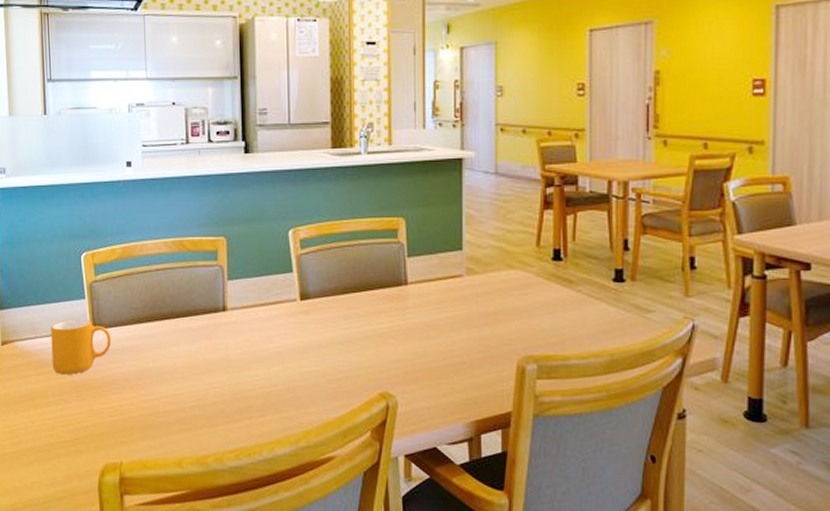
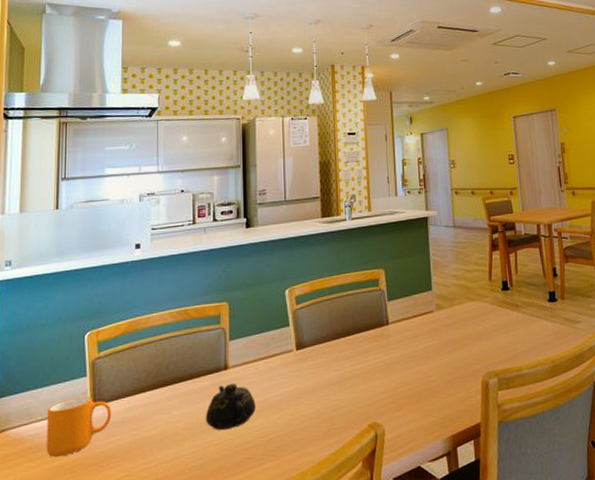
teapot: none [204,326,256,374] -> present [205,383,256,430]

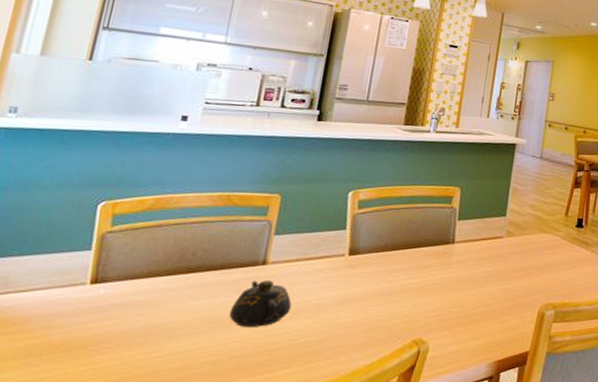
mug: present [46,397,112,458] -> none [21,272,117,335]

